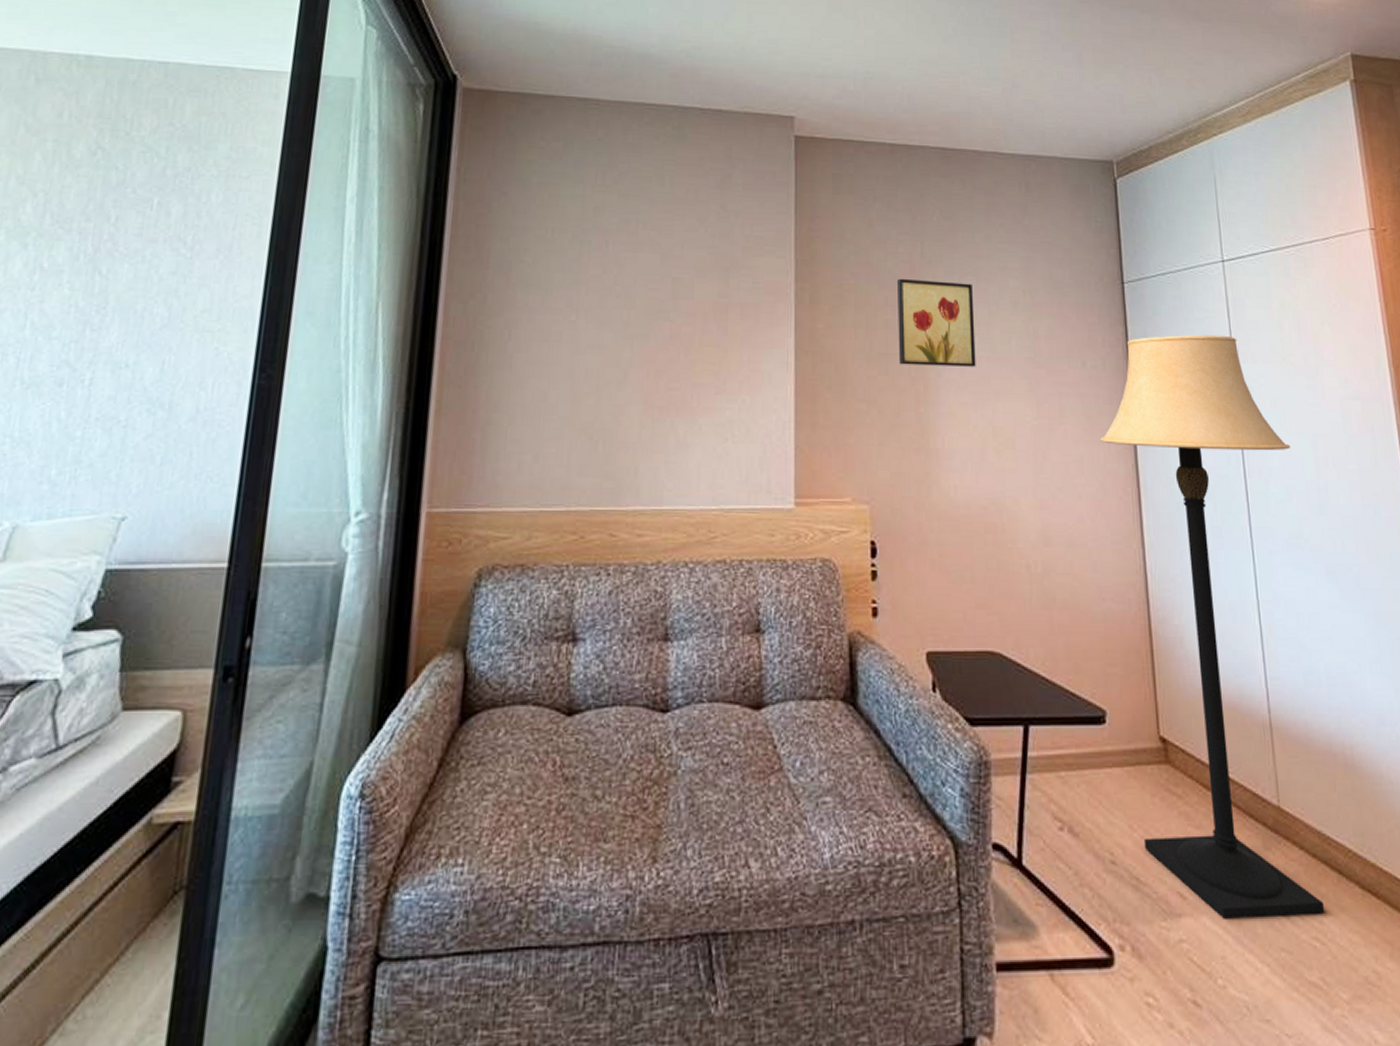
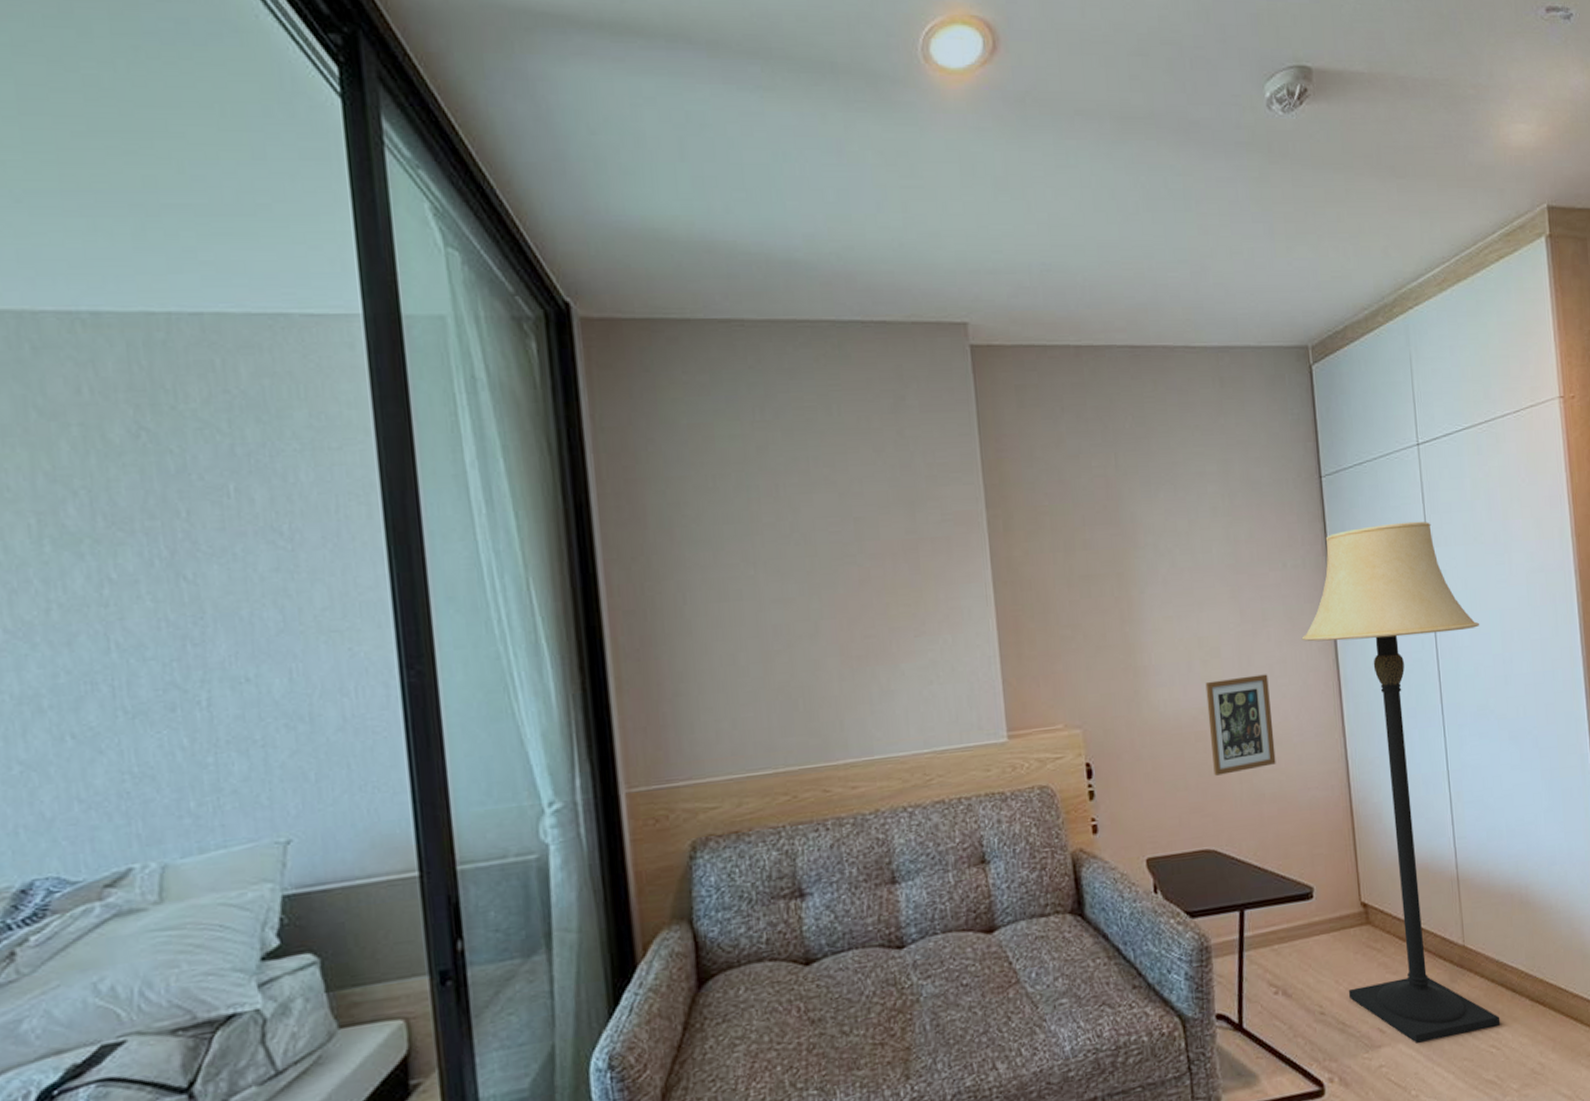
wall art: present [897,278,976,367] -> none [1093,493,1179,585]
picture frame: none [998,471,1069,572] -> present [1205,674,1276,776]

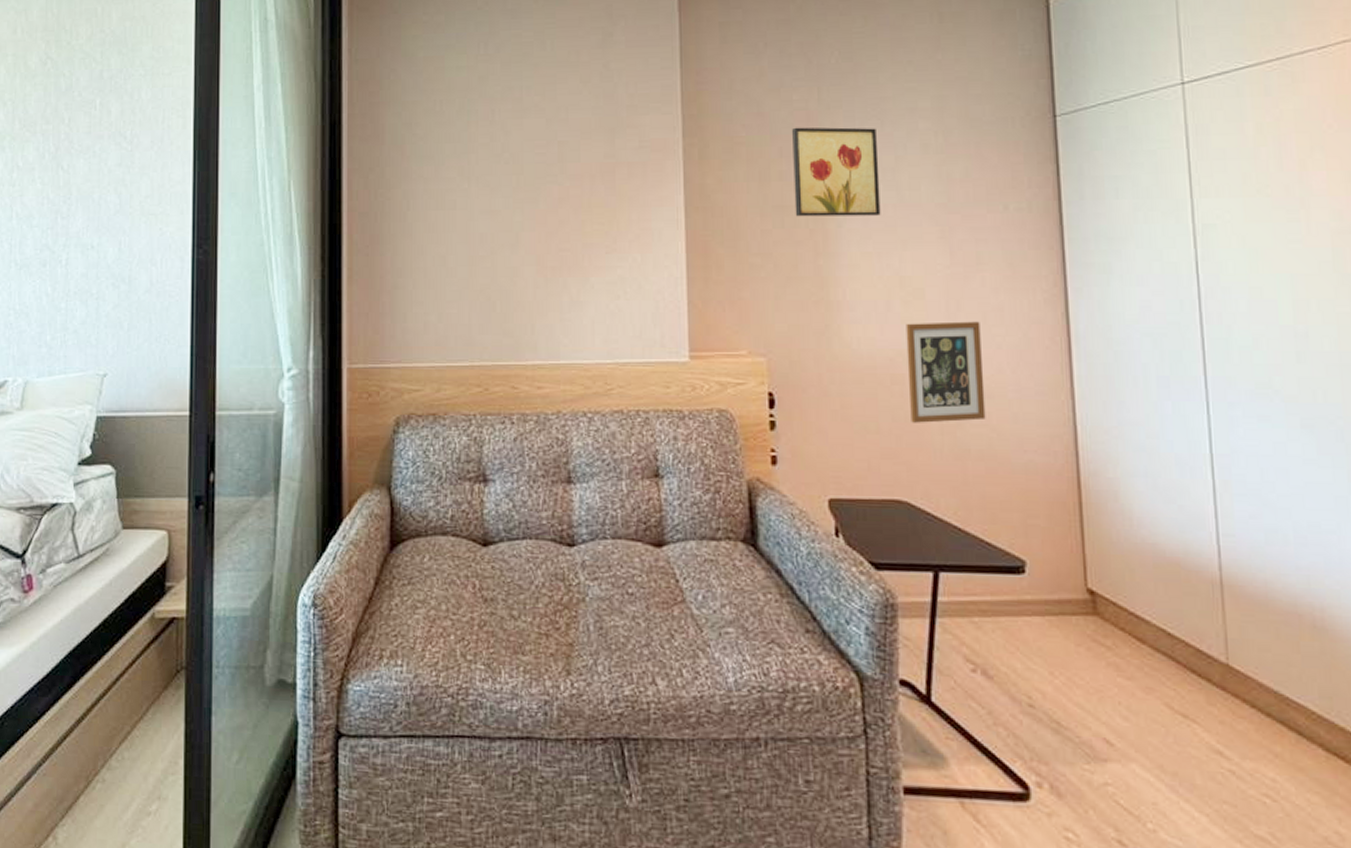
wall art: none [1093,493,1179,585] -> present [792,127,881,217]
lamp: present [1301,521,1501,1045] -> none [1023,167,1279,772]

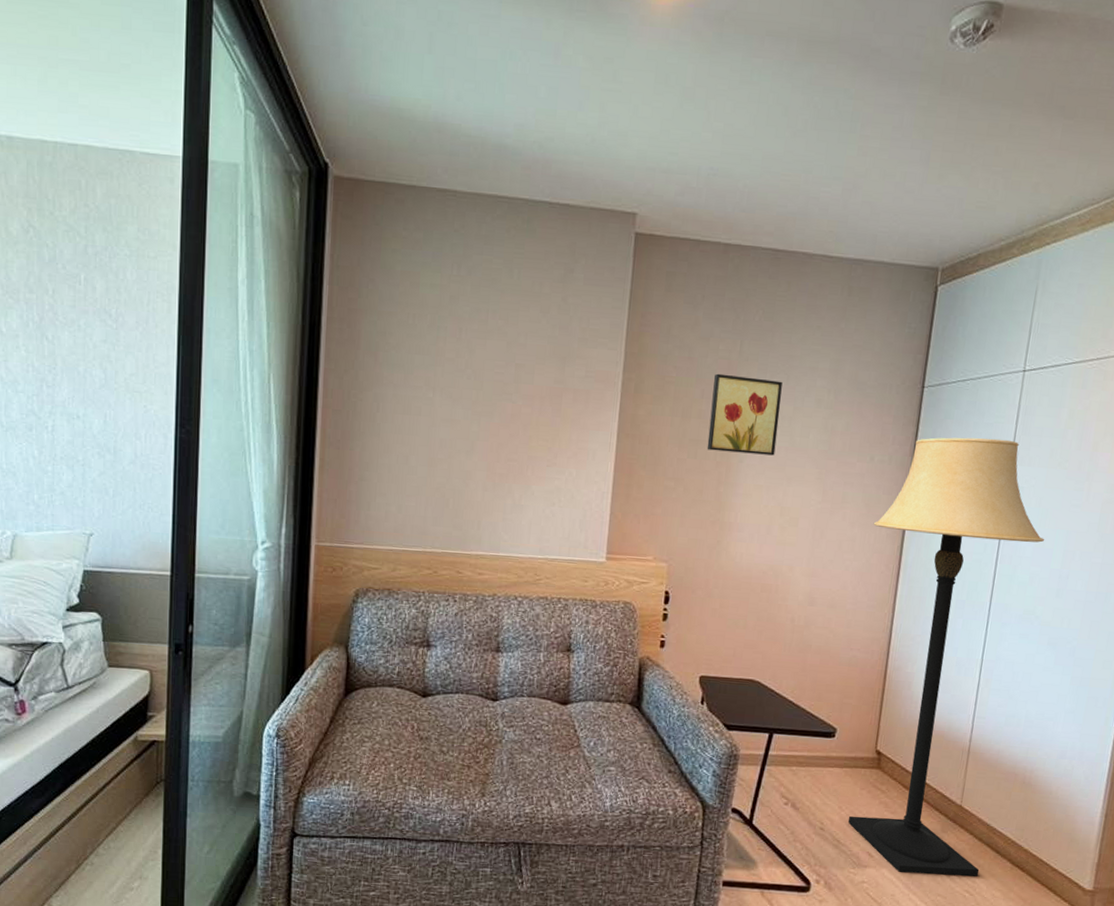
picture frame: present [906,321,986,423] -> none [771,544,836,624]
lamp: none [1023,167,1279,772] -> present [848,437,1044,877]

